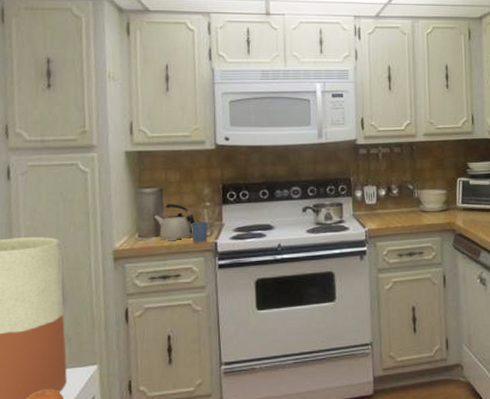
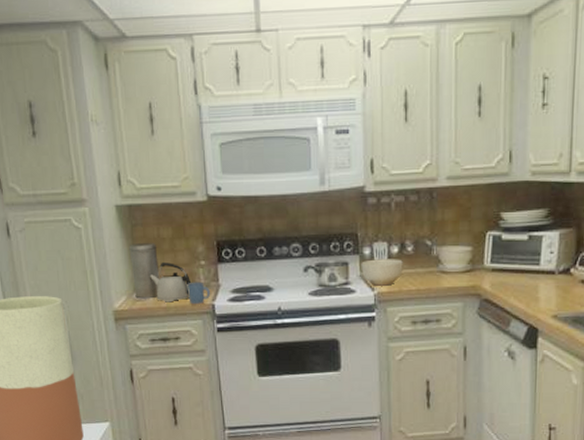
bowl: none [354,200,391,224] -> present [361,259,404,286]

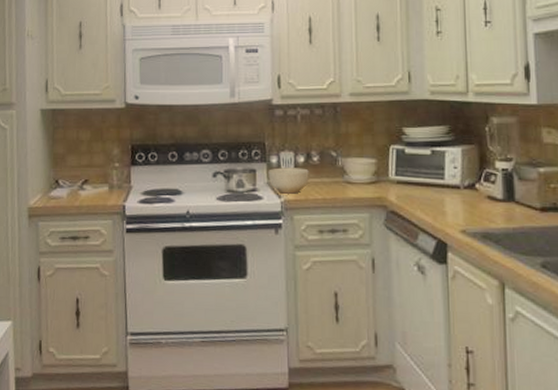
canister: present [129,242,160,299] -> none [49,143,76,197]
kettle: present [149,262,192,303] -> none [65,163,105,202]
mug: present [187,281,211,305] -> none [100,182,123,205]

